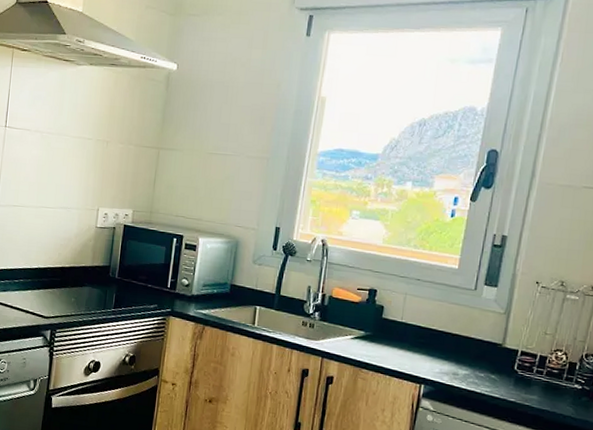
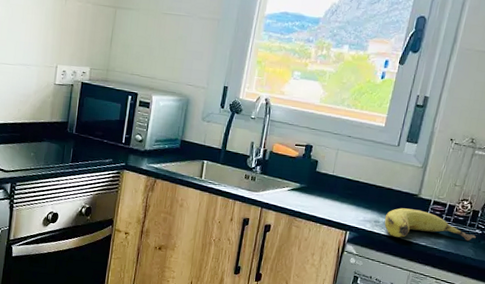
fruit: none [464,359,575,397] -> present [384,208,476,241]

